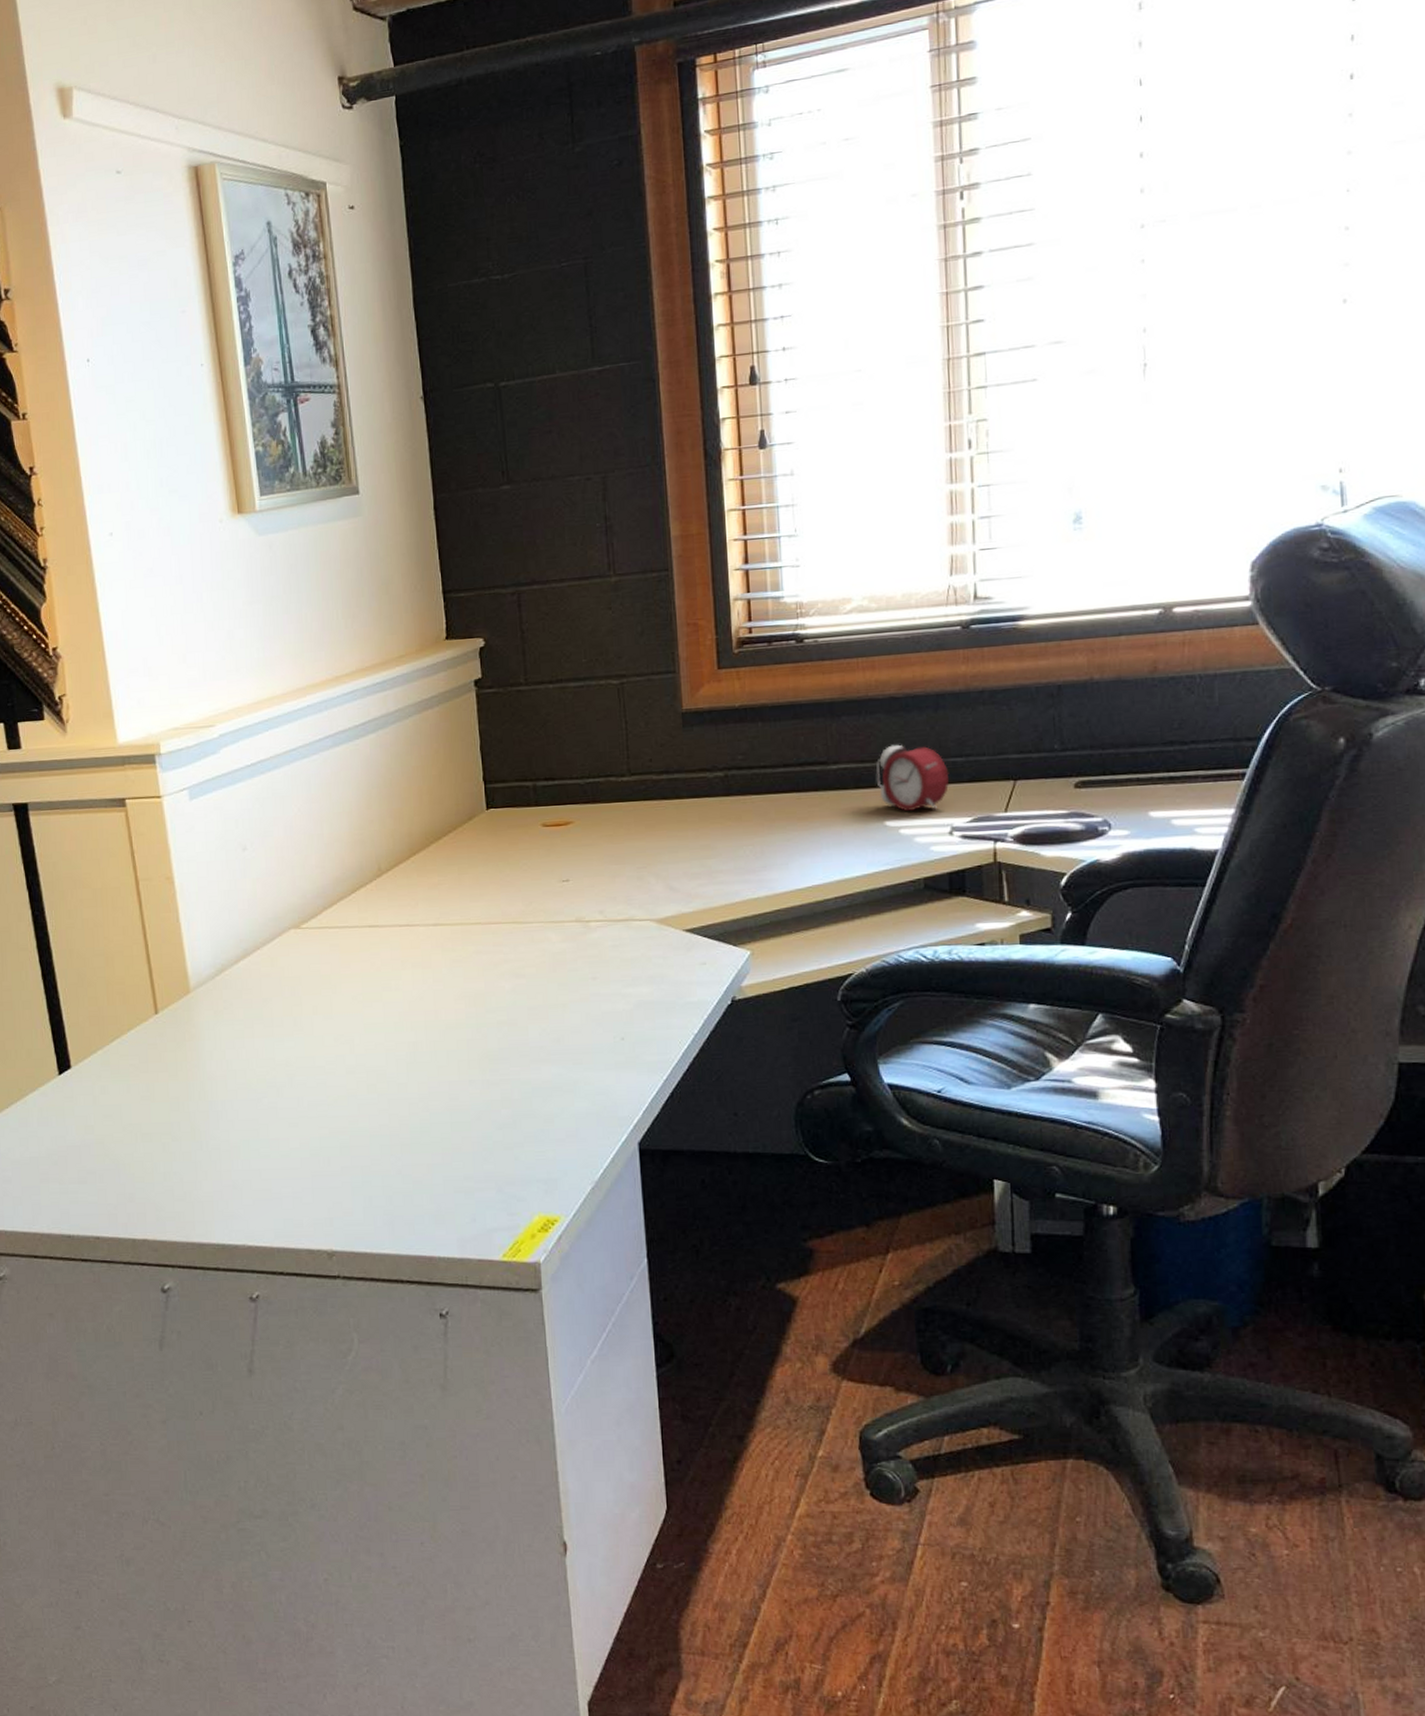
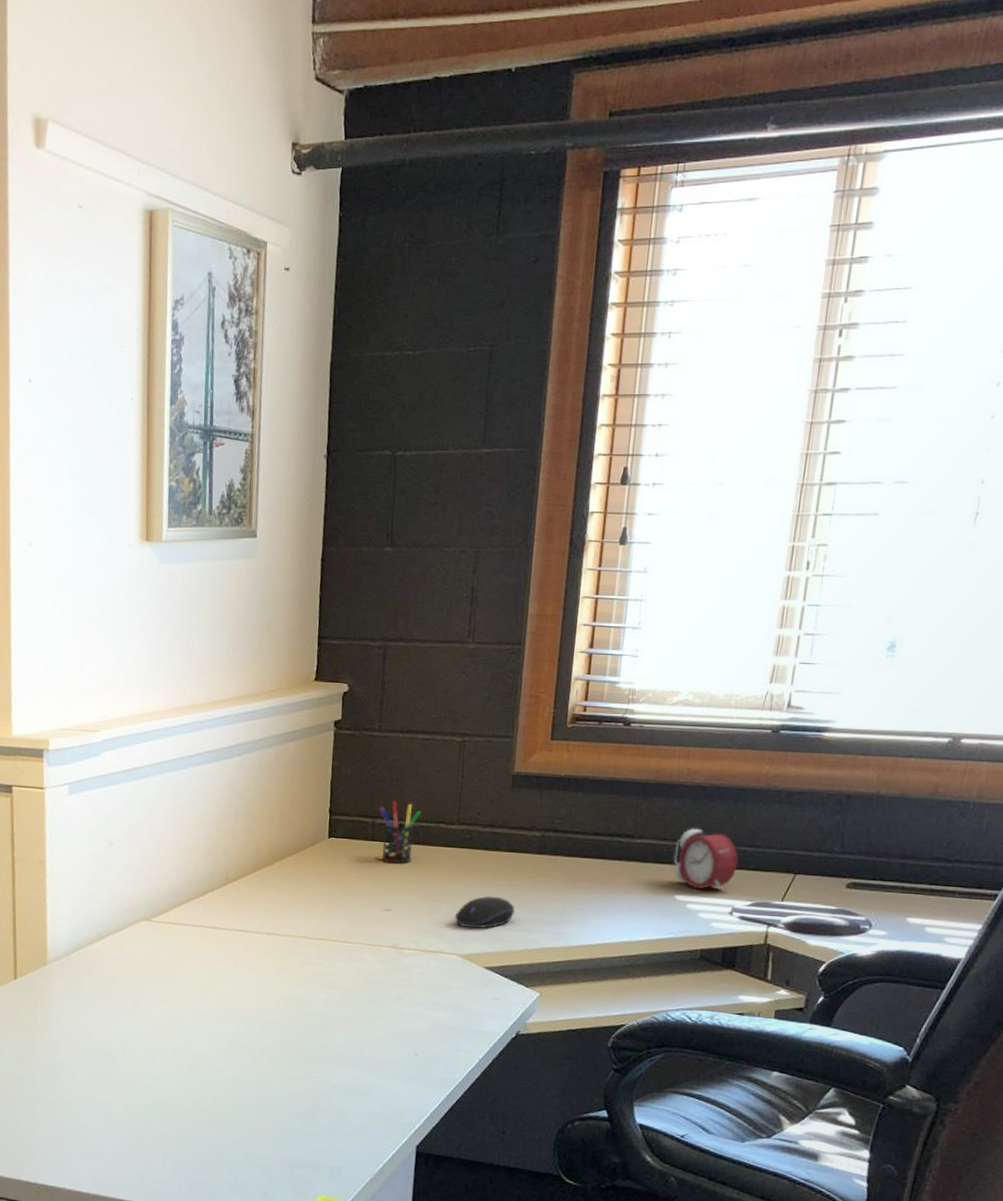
pen holder: none [538,759,586,828] -> present [379,801,421,864]
computer mouse: none [641,849,708,889] -> present [454,896,515,929]

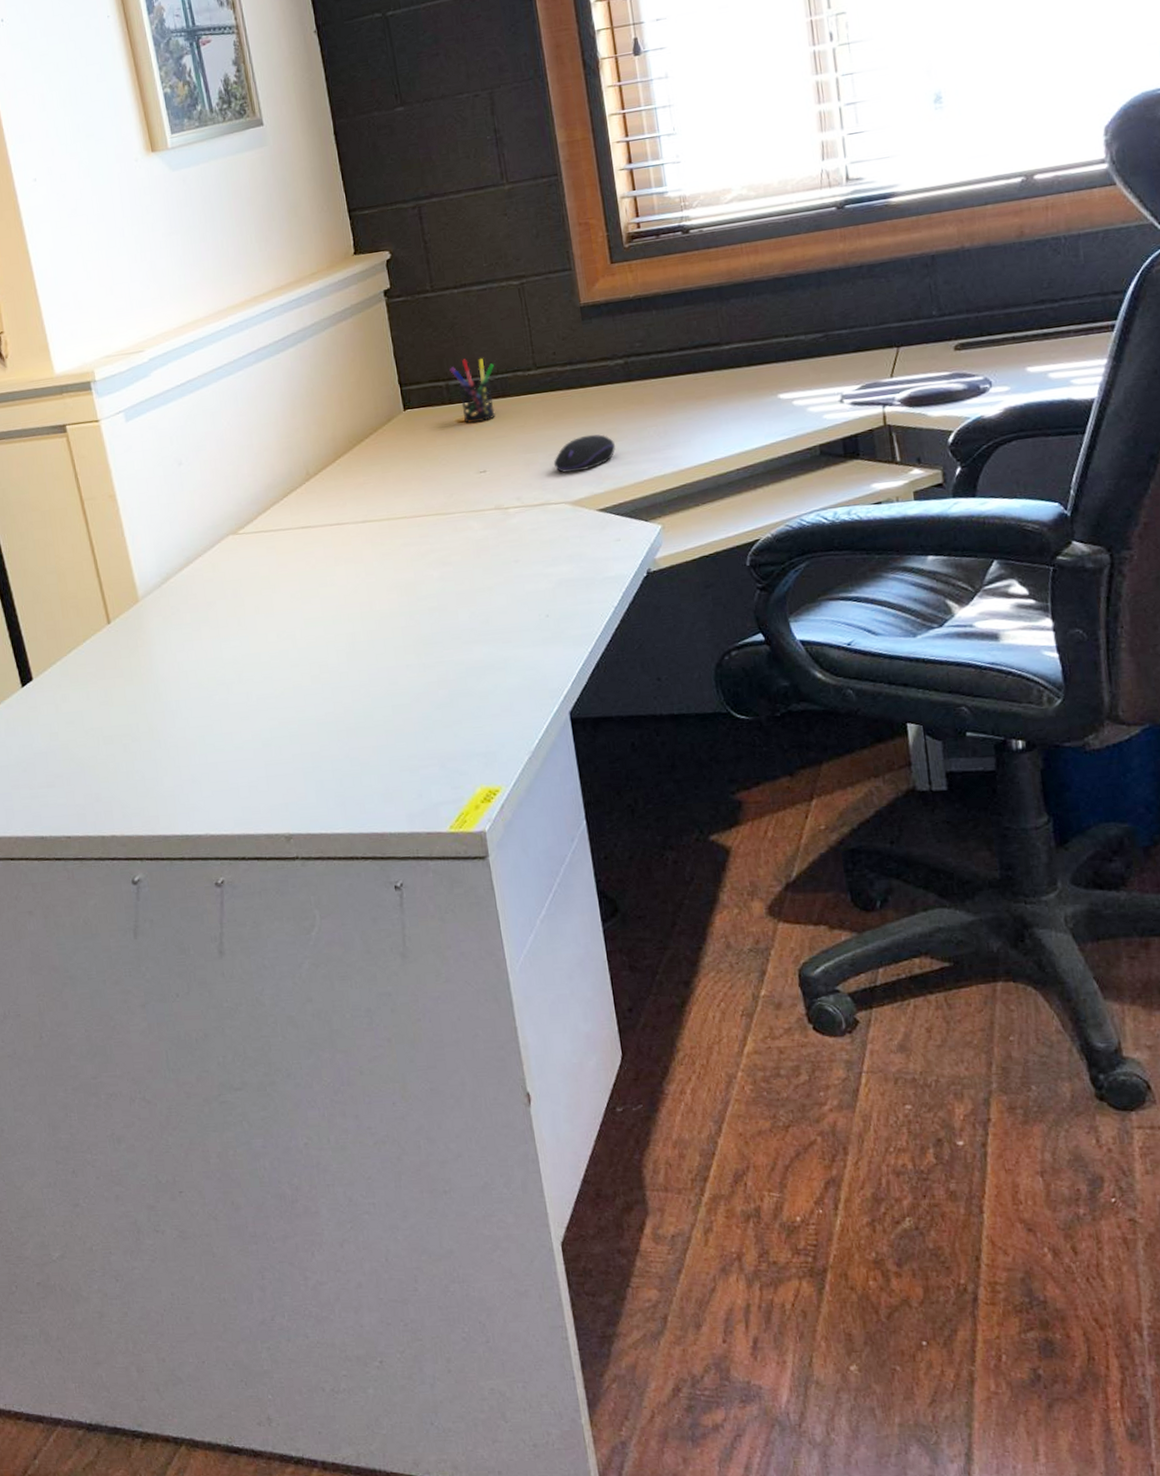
alarm clock: present [673,828,739,890] -> none [766,321,836,384]

